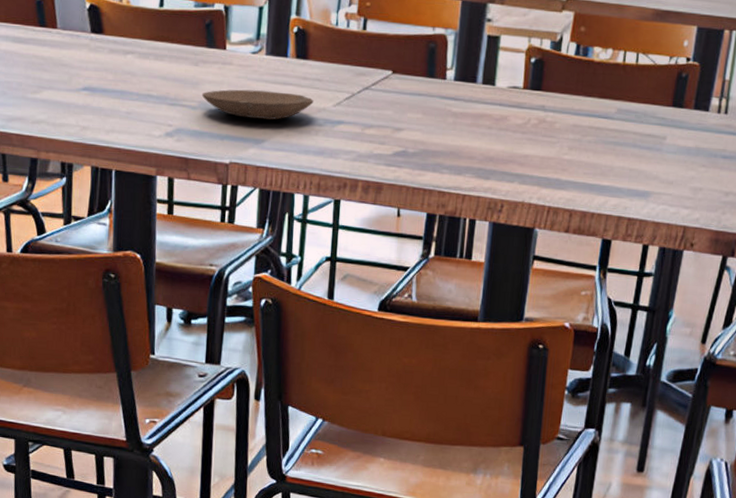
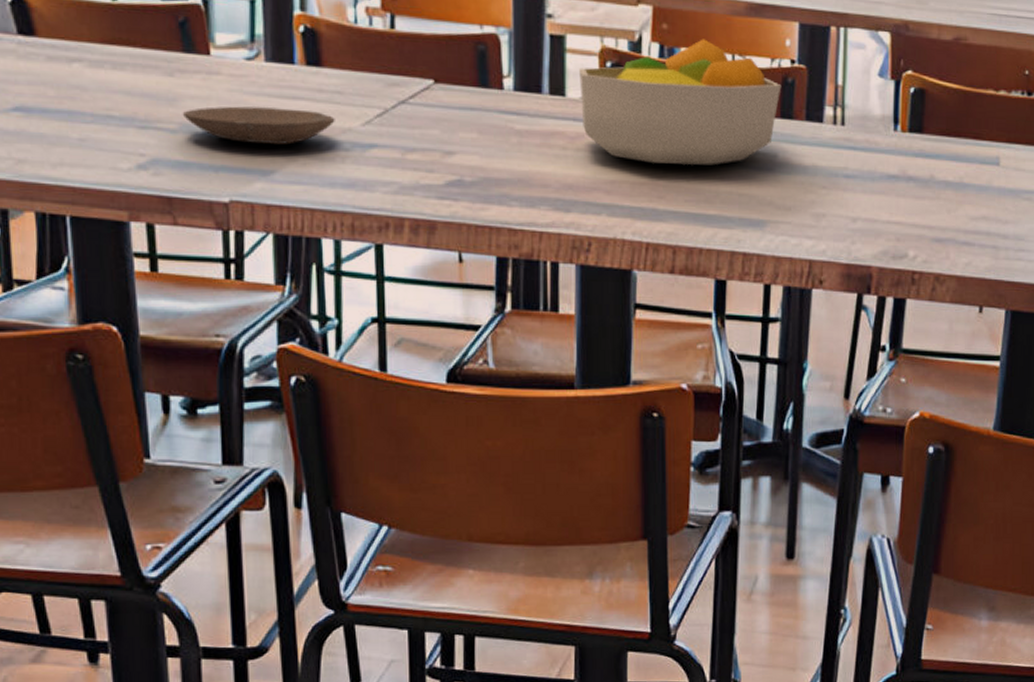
fruit bowl: none [506,39,676,145] -> present [579,39,782,165]

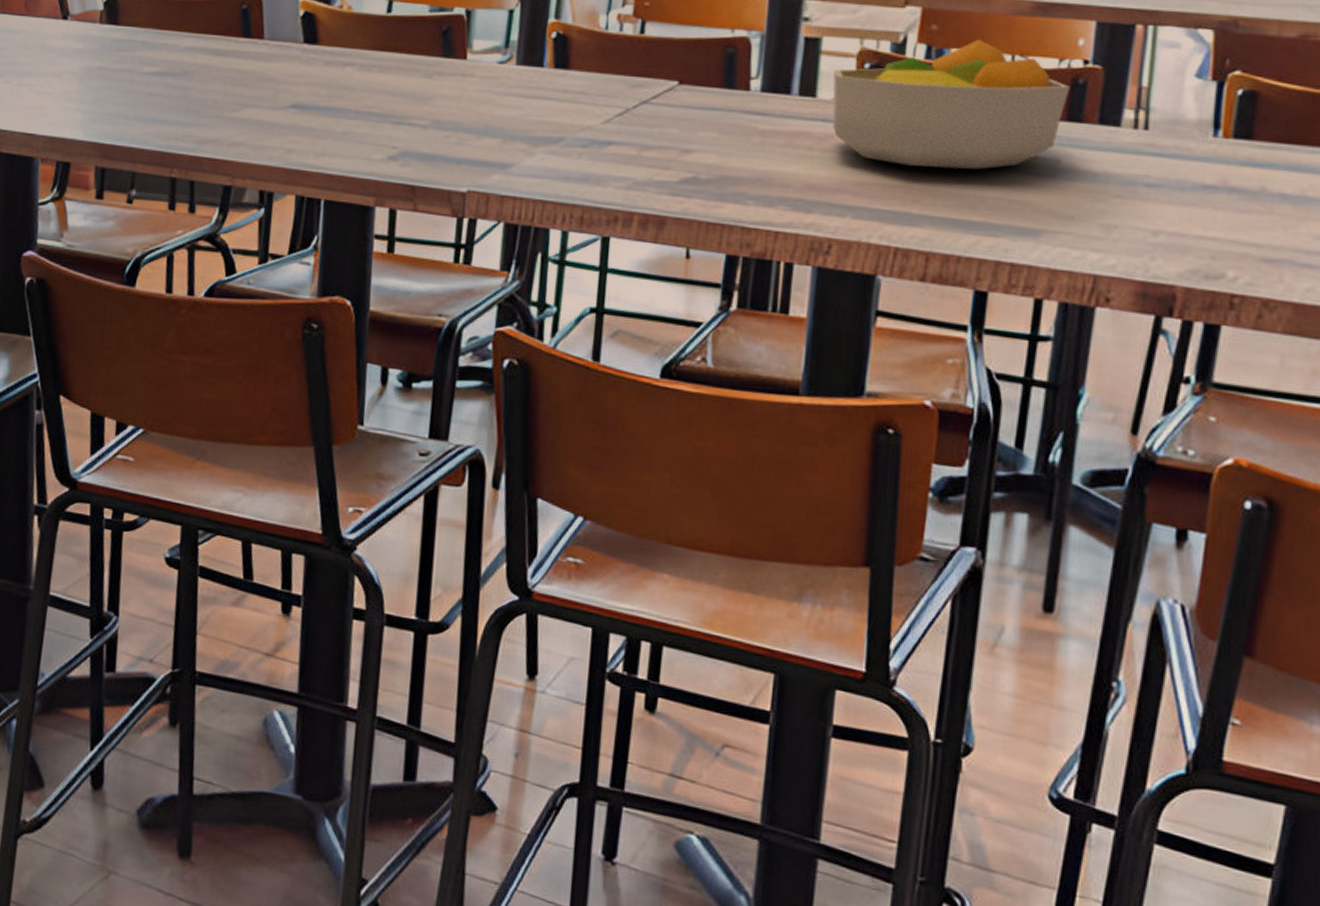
plate: present [182,106,335,145] -> none [434,105,576,141]

